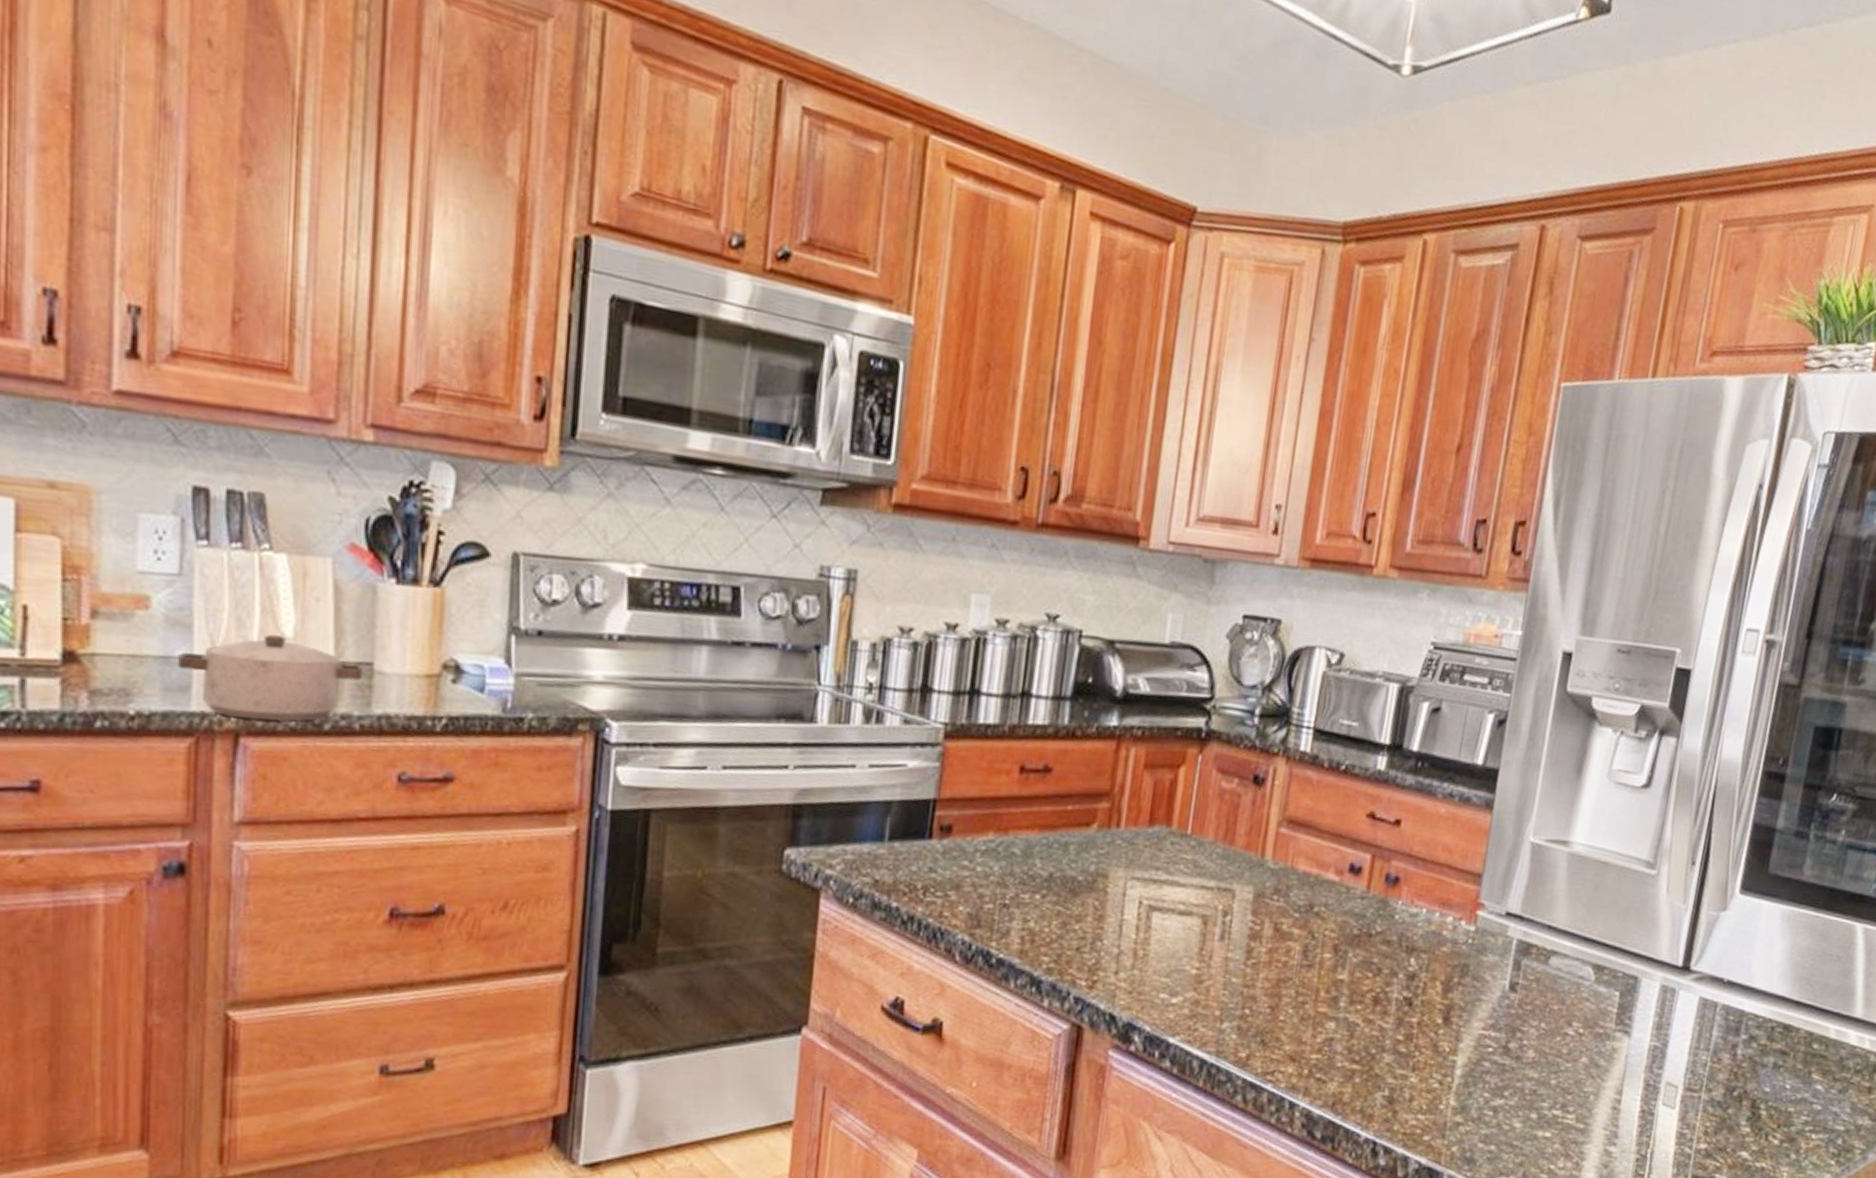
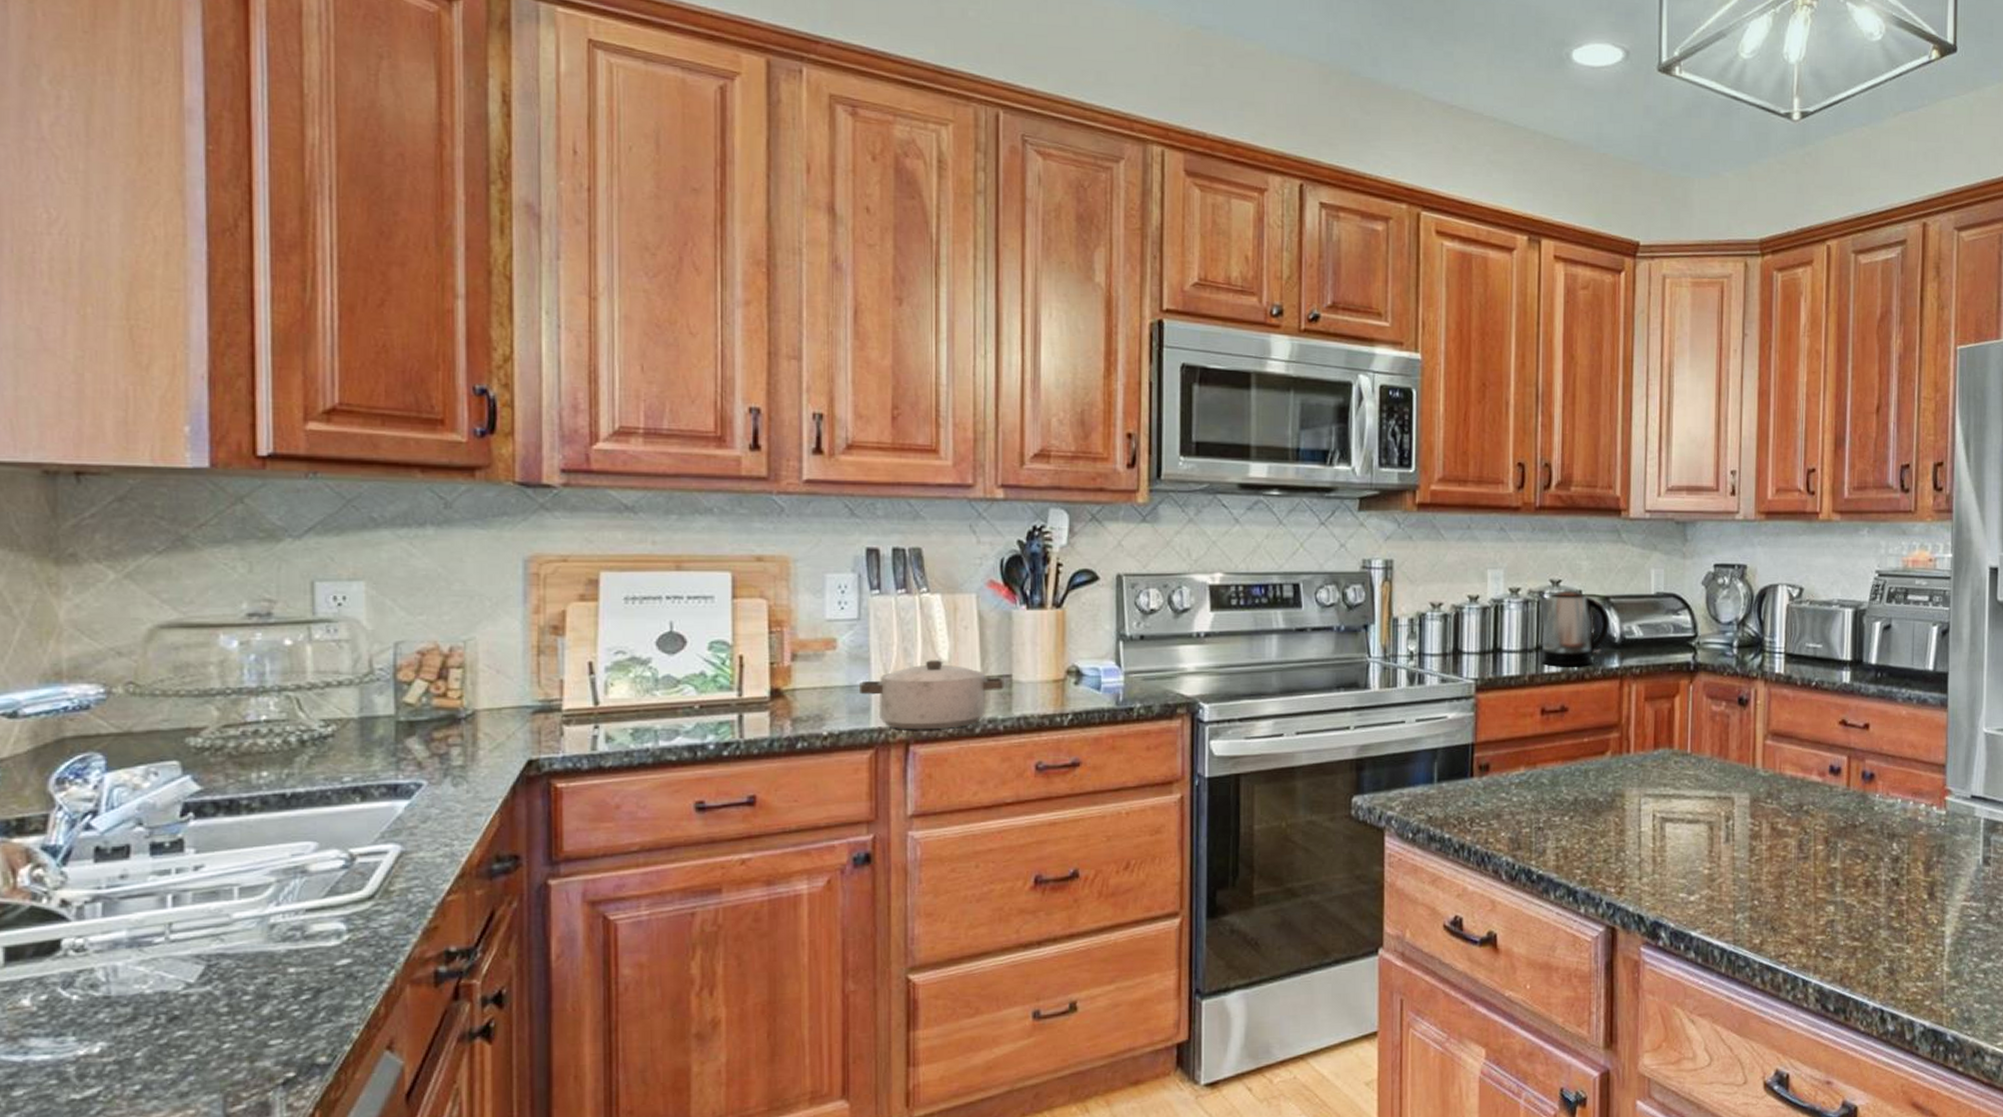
kettle: none [1027,628,1112,722] -> present [1539,590,1609,667]

